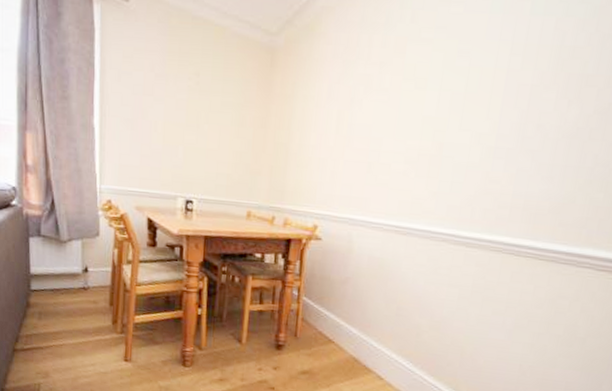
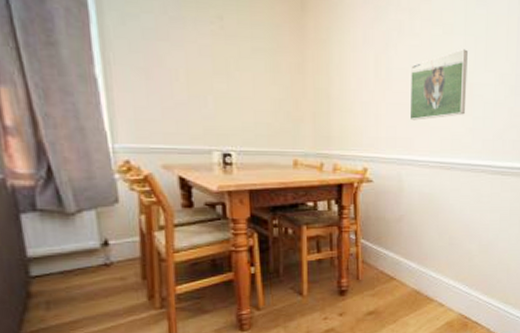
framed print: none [367,105,441,180] -> present [409,49,468,121]

